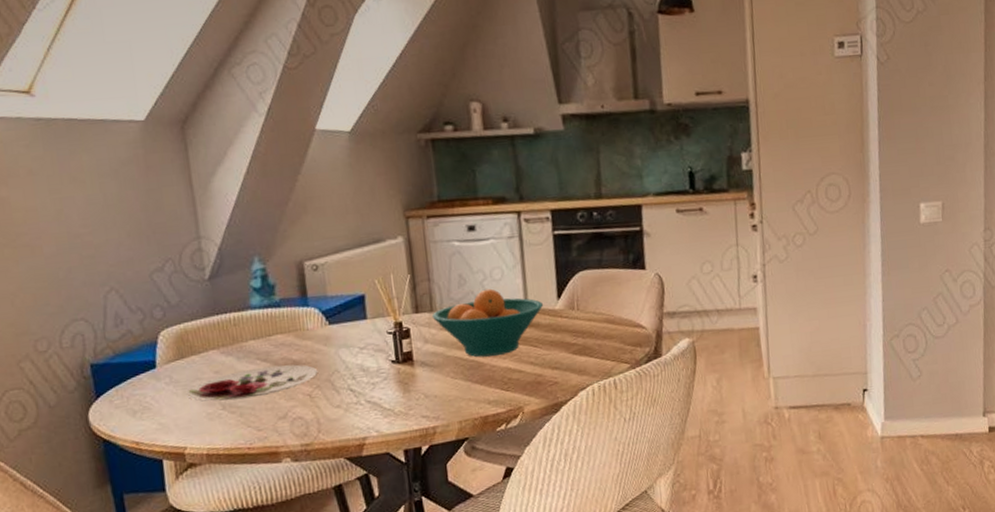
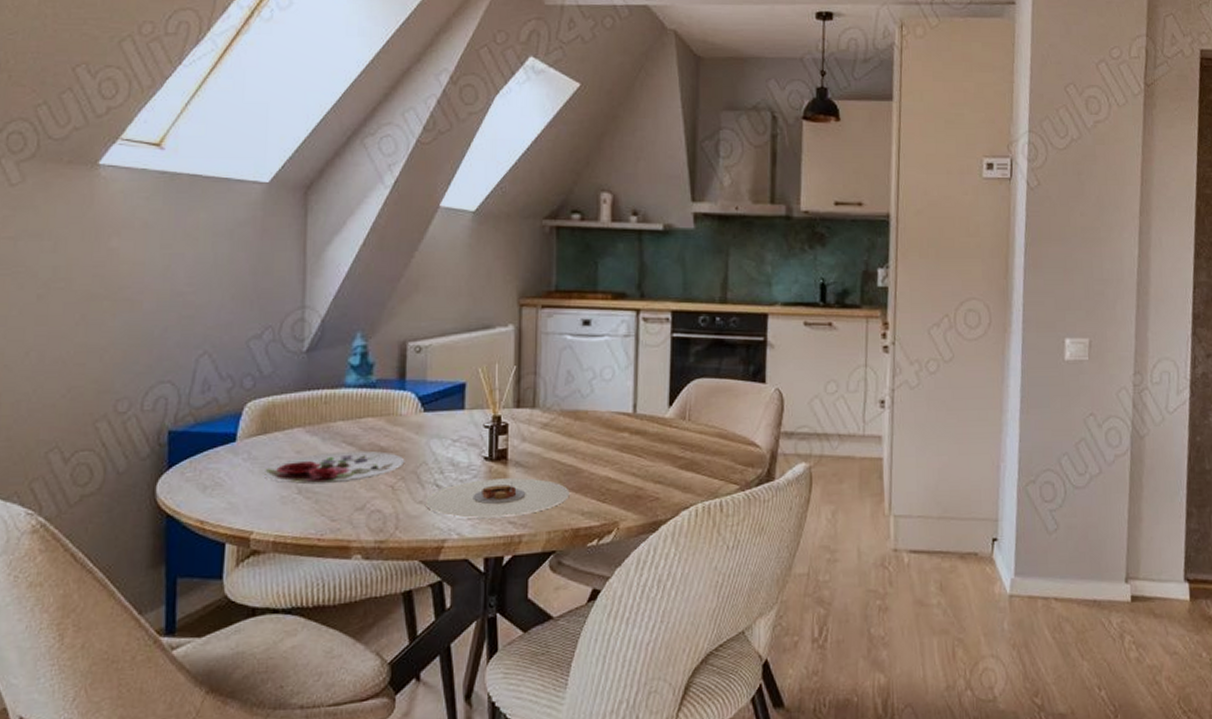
plate: none [341,375,475,417] -> present [424,478,570,518]
fruit bowl: present [431,288,544,357] -> none [533,389,654,463]

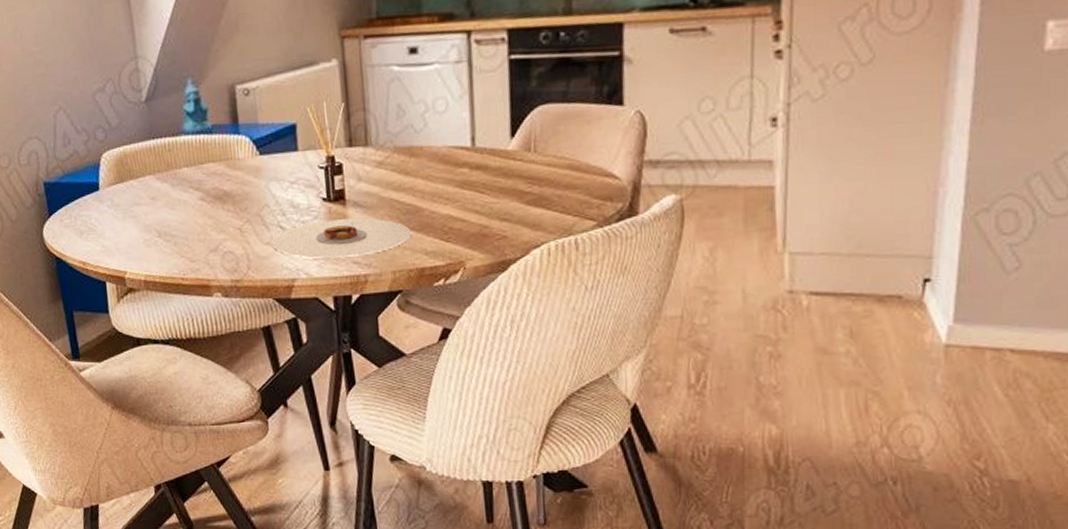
plate: present [263,450,405,485] -> none [126,195,249,229]

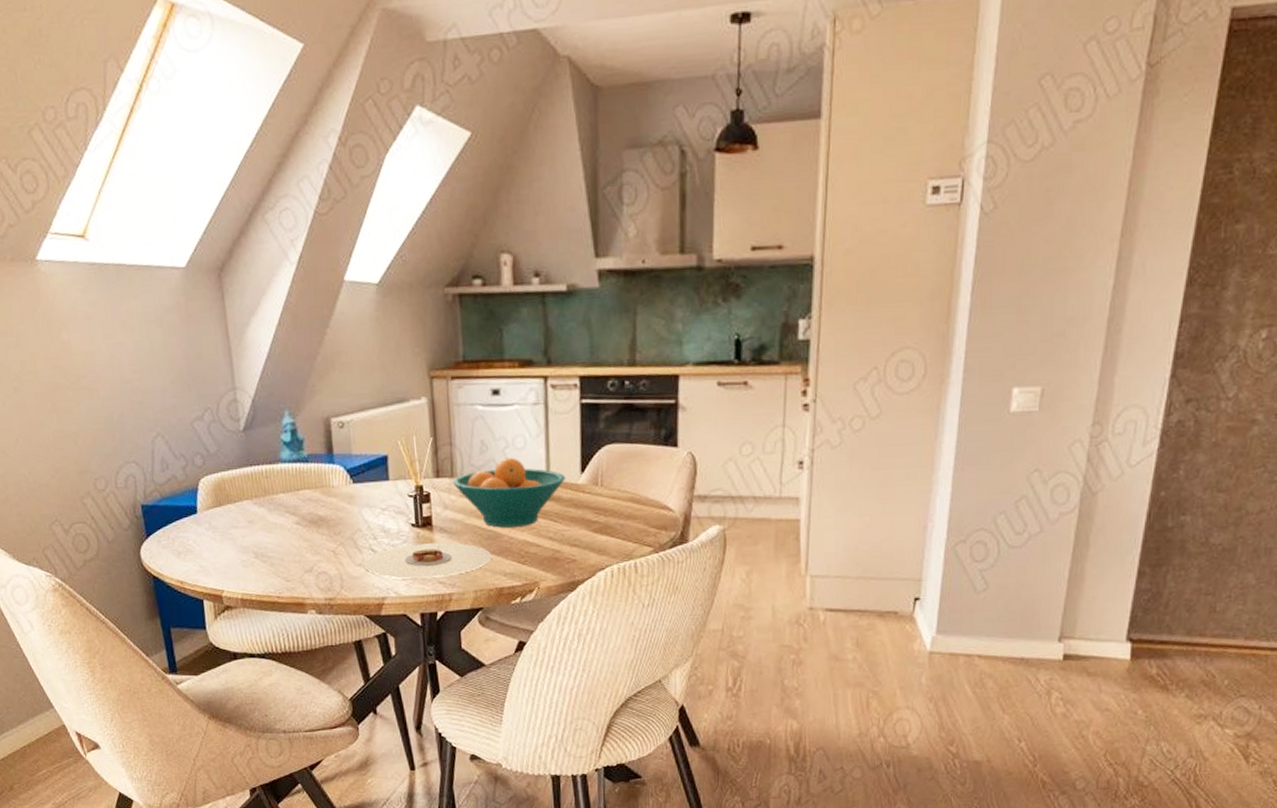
fruit bowl: none [366,122,494,201] -> present [452,457,566,528]

